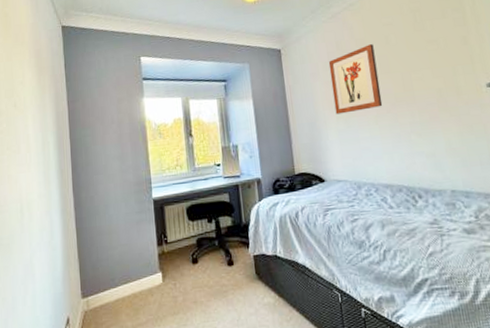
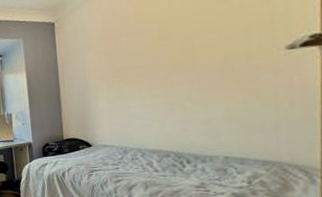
wall art: present [328,44,383,114] -> none [102,10,158,84]

